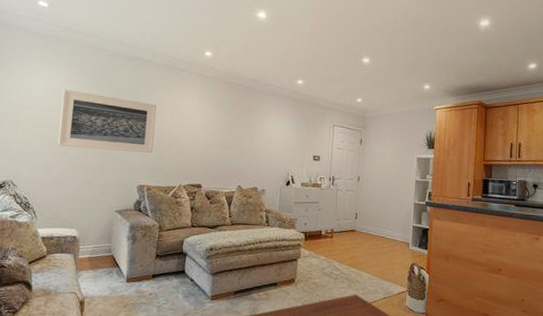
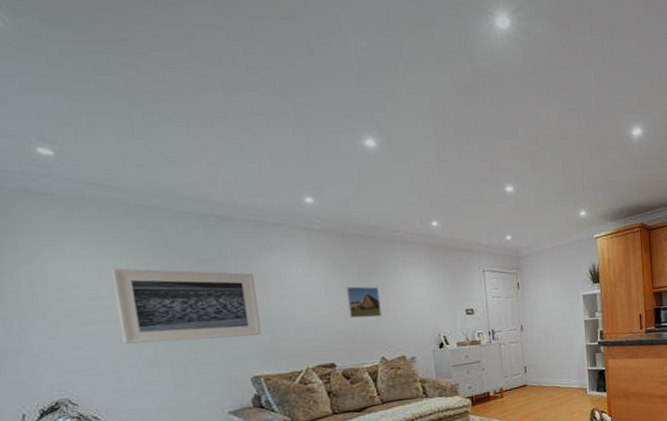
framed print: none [219,124,247,152] -> present [345,286,382,318]

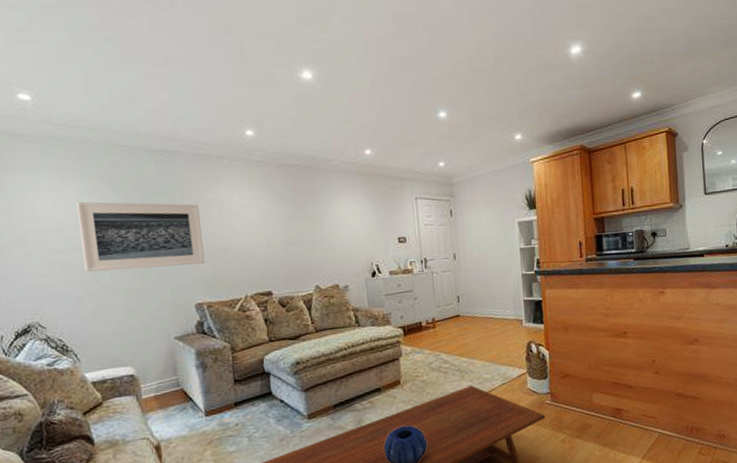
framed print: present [345,286,382,318] -> none [282,216,316,247]

